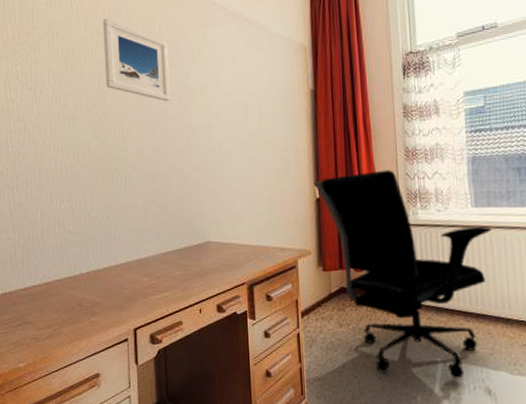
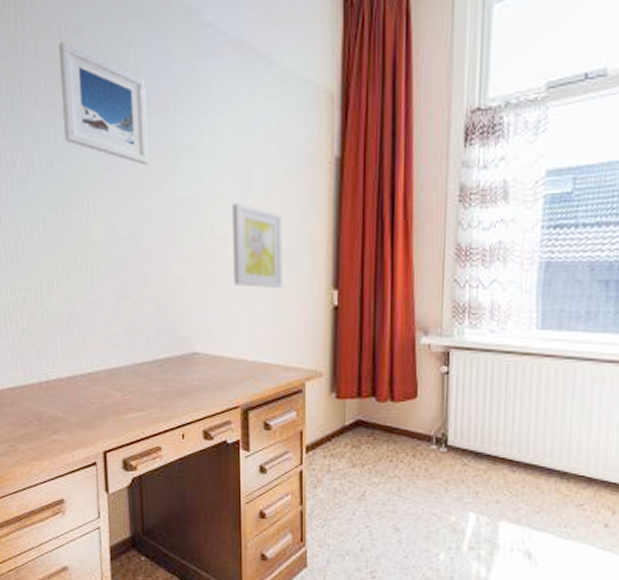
wall art: none [234,126,276,188] -> present [231,203,282,289]
office chair: present [313,170,492,379] -> none [331,273,560,538]

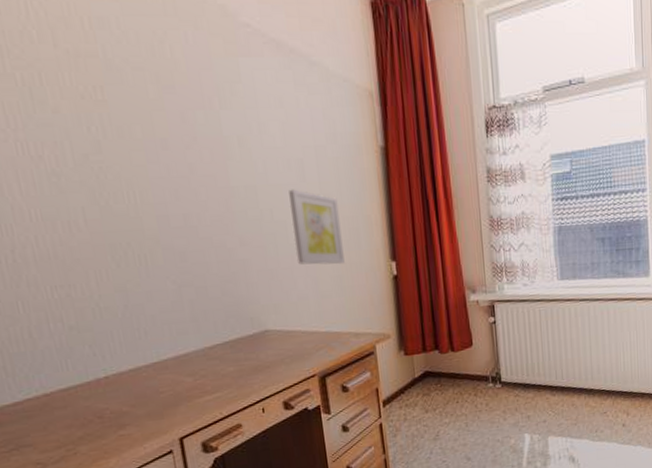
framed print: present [58,42,149,165] -> none [81,34,198,156]

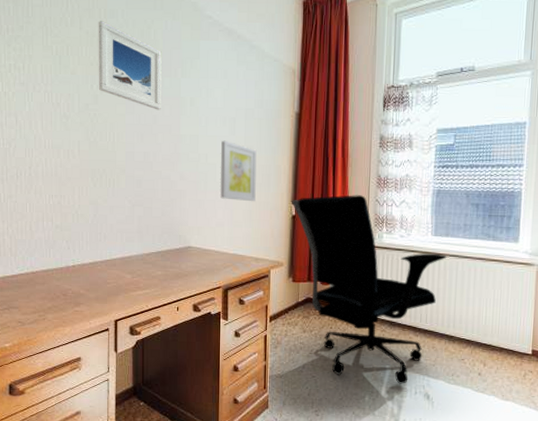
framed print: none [81,34,198,156] -> present [98,21,162,110]
office chair: none [389,241,577,454] -> present [291,195,447,384]

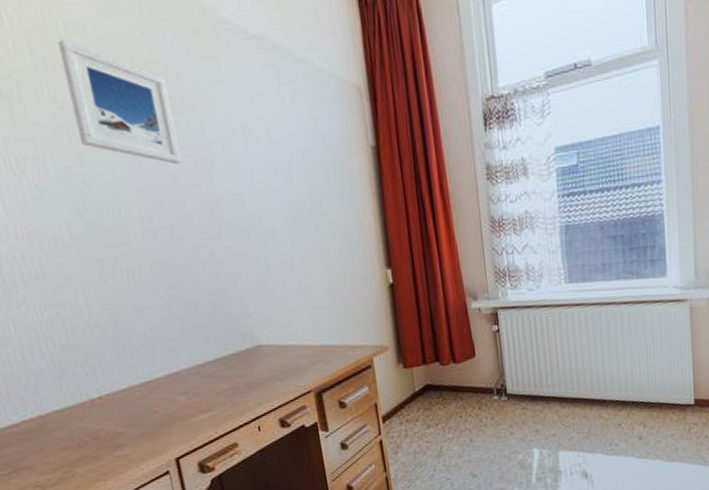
wall art: present [220,140,257,202] -> none [277,195,338,276]
office chair: present [291,195,447,384] -> none [384,245,587,471]

